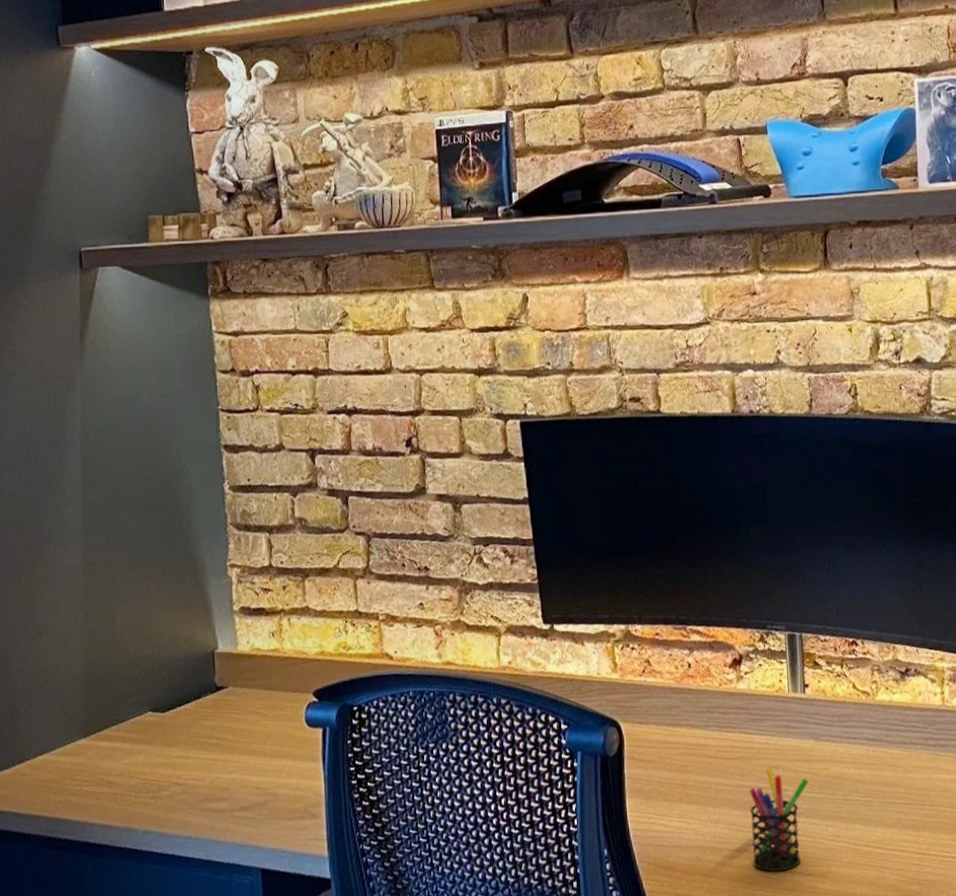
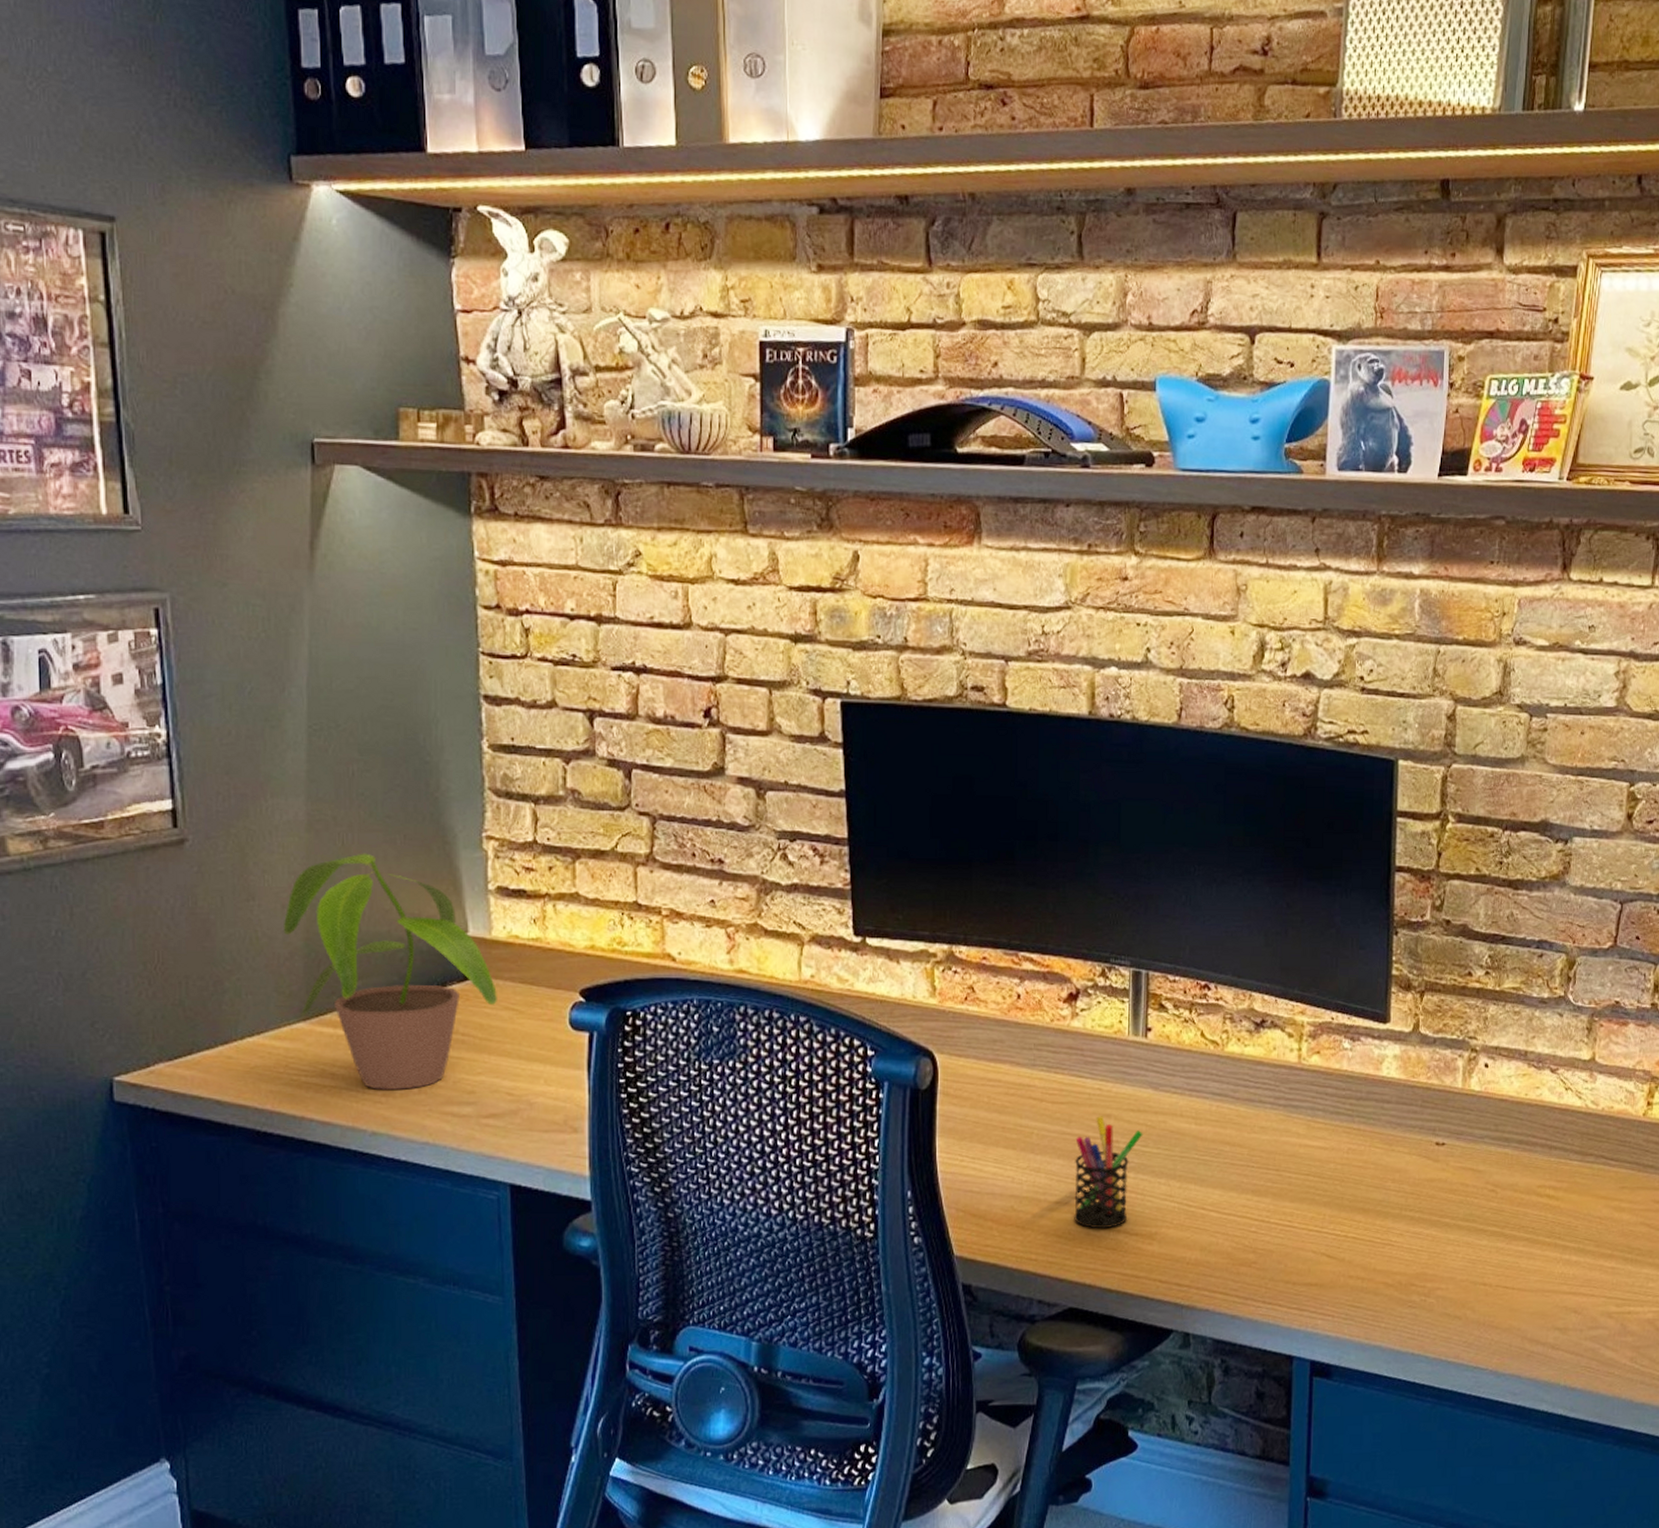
potted plant: none [66,588,244,793] -> present [283,853,497,1091]

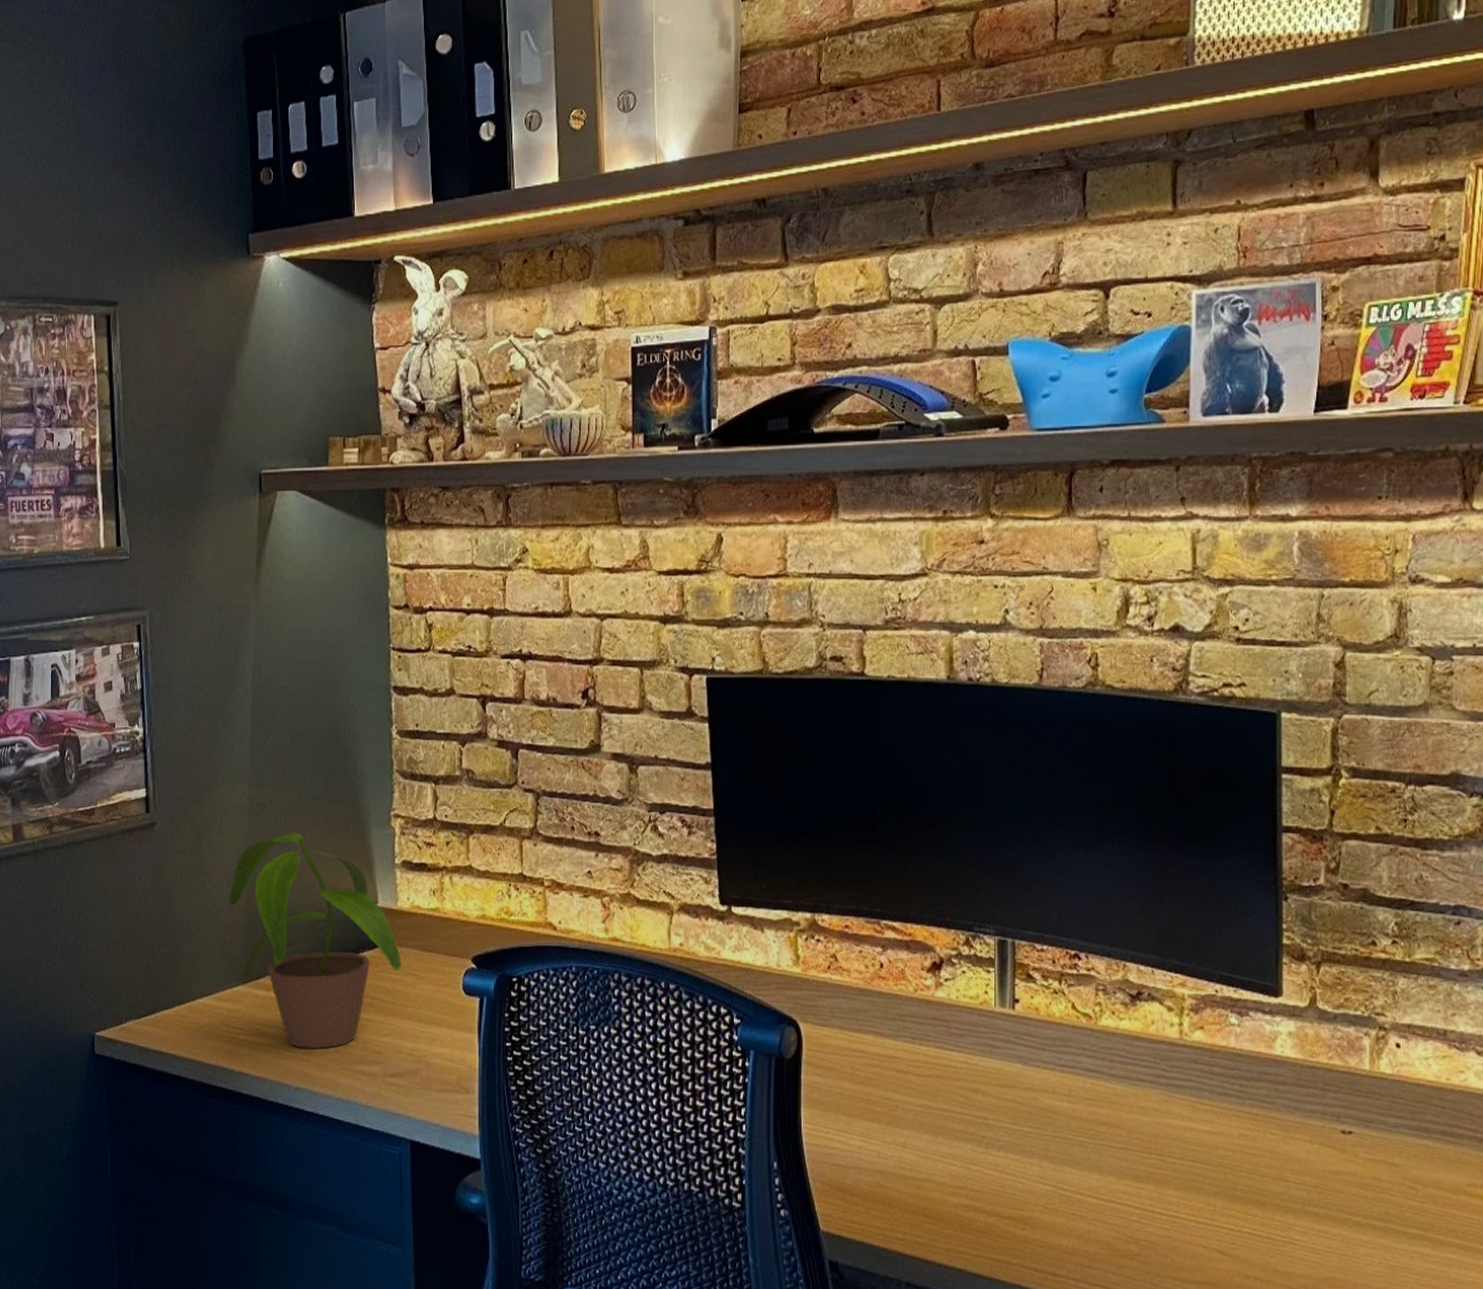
pen holder: present [1074,1116,1143,1229] -> none [942,1090,1013,1210]

